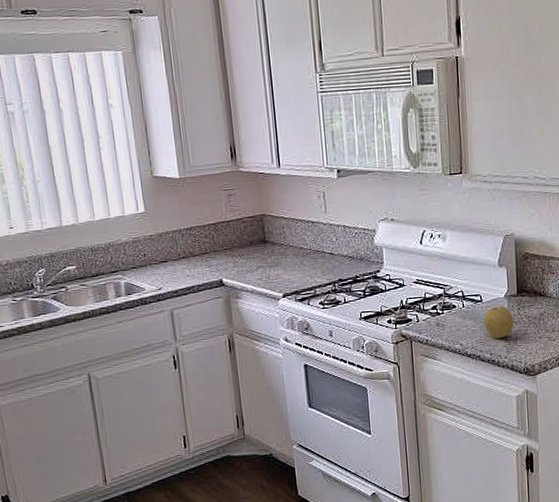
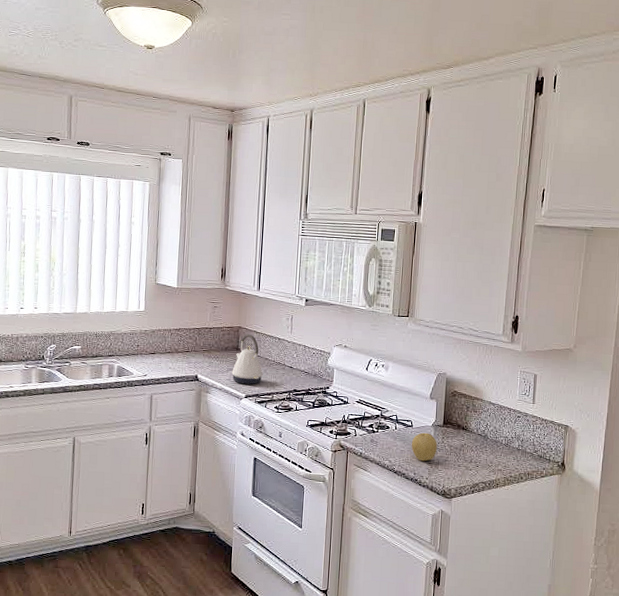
kettle: none [262,222,300,282] -> present [232,334,263,385]

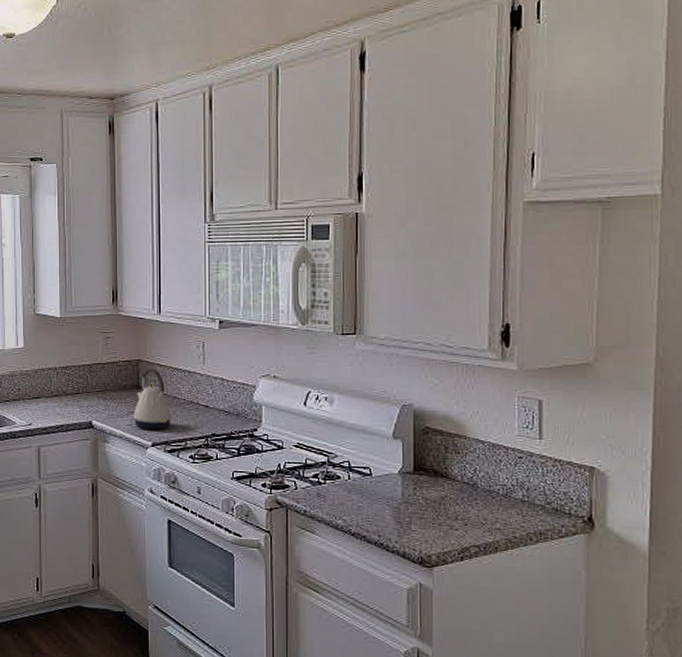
fruit: present [411,432,437,462] -> none [371,482,407,520]

